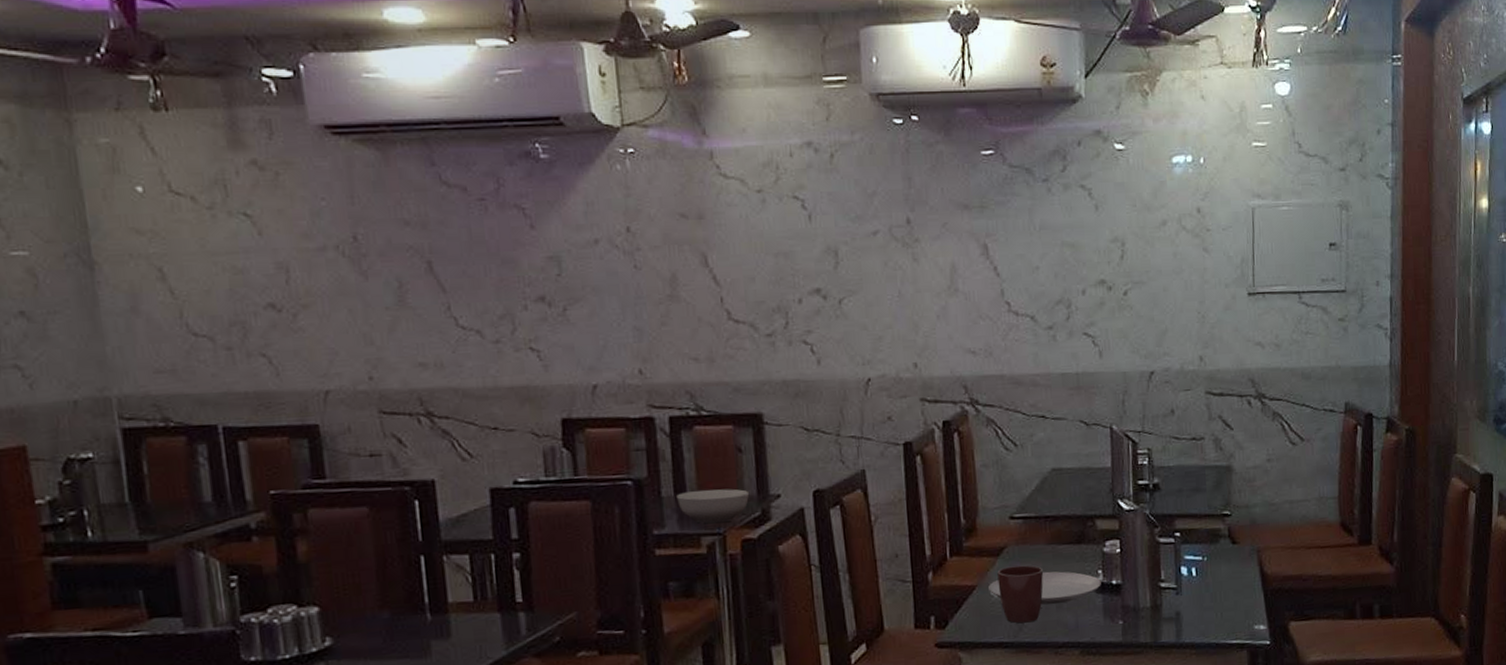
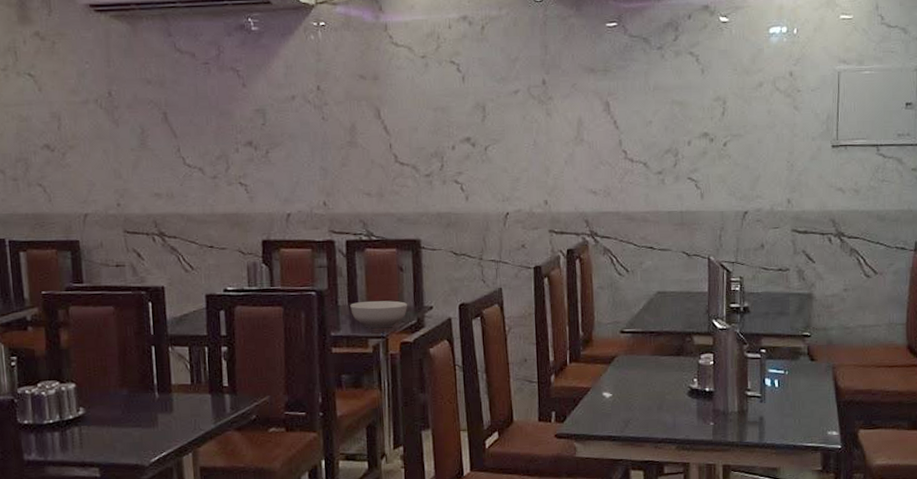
plate: present [989,571,1101,605] -> none [601,378,696,406]
cup: present [997,565,1044,624] -> none [608,372,648,421]

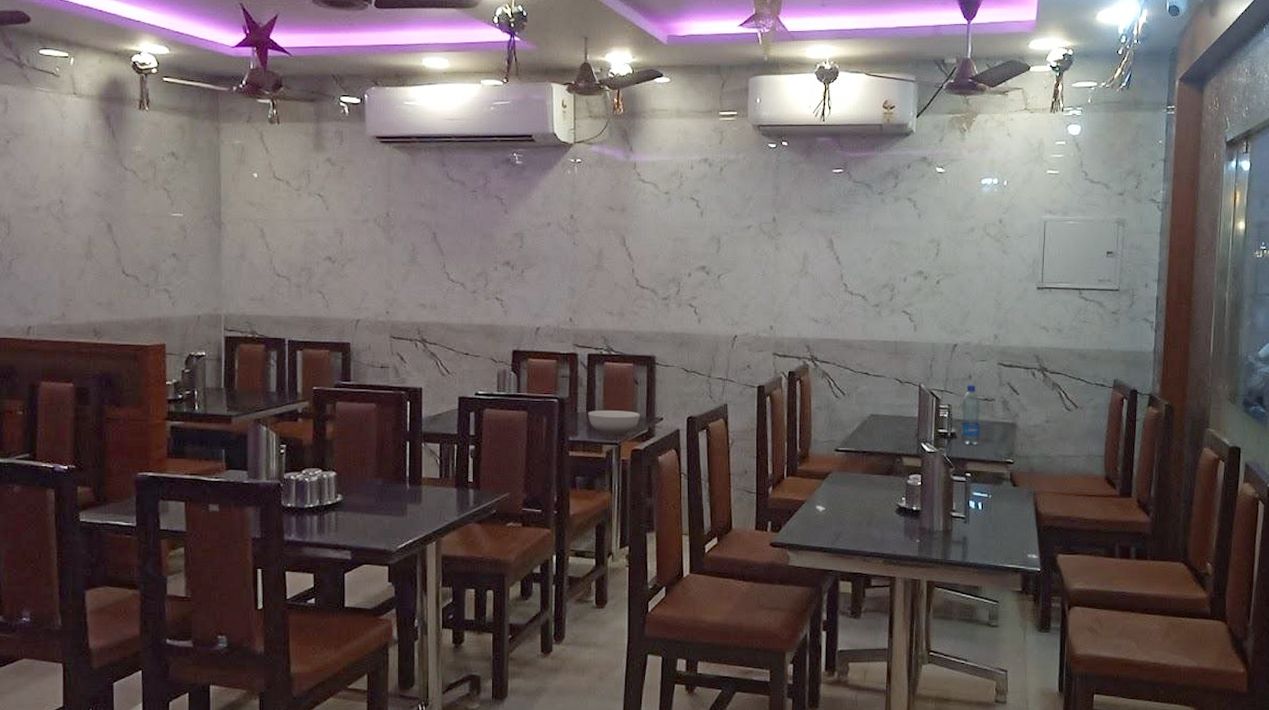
bottle: none [754,255,775,320] -> present [961,385,980,445]

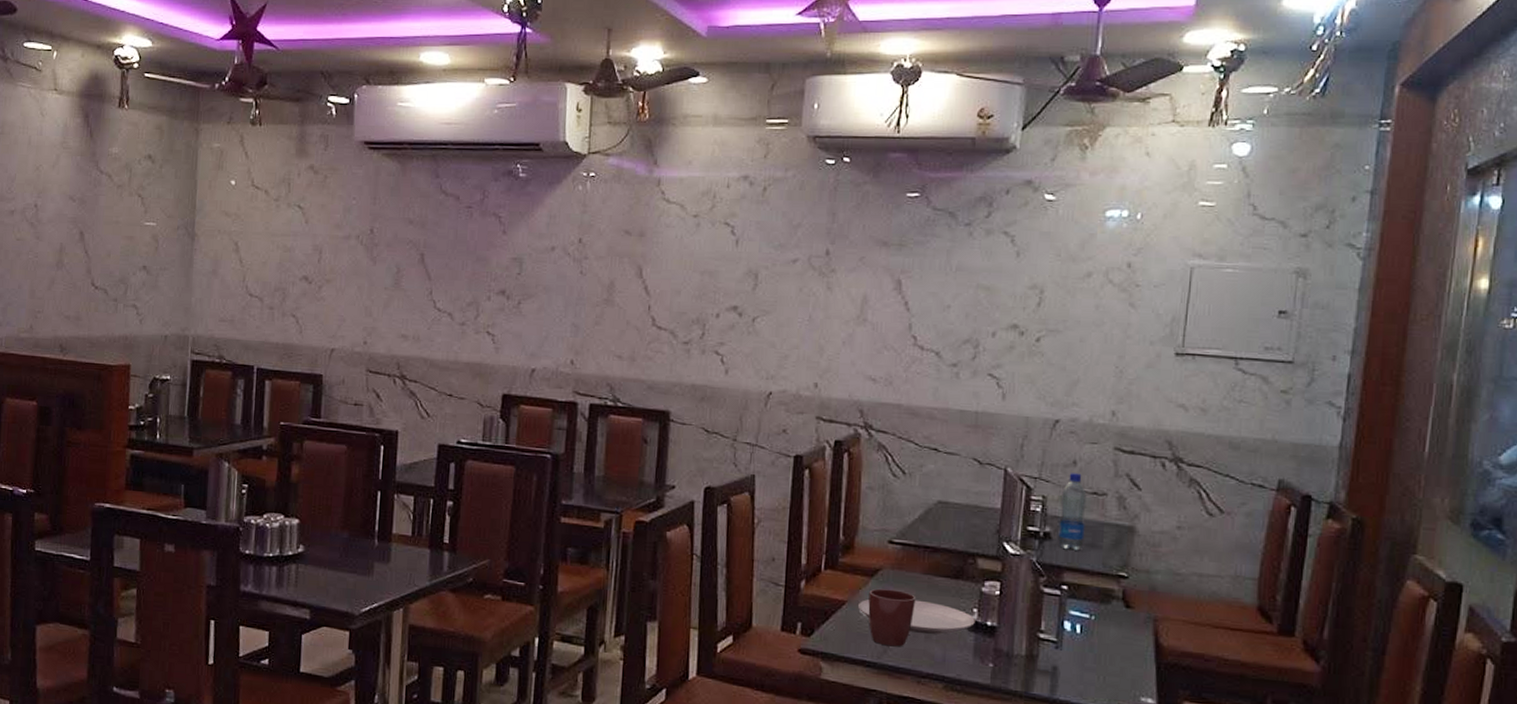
bowl: present [587,411,641,436] -> none [585,471,649,503]
plate: none [815,495,904,521] -> present [858,599,975,635]
cup: none [822,488,859,534] -> present [868,588,917,647]

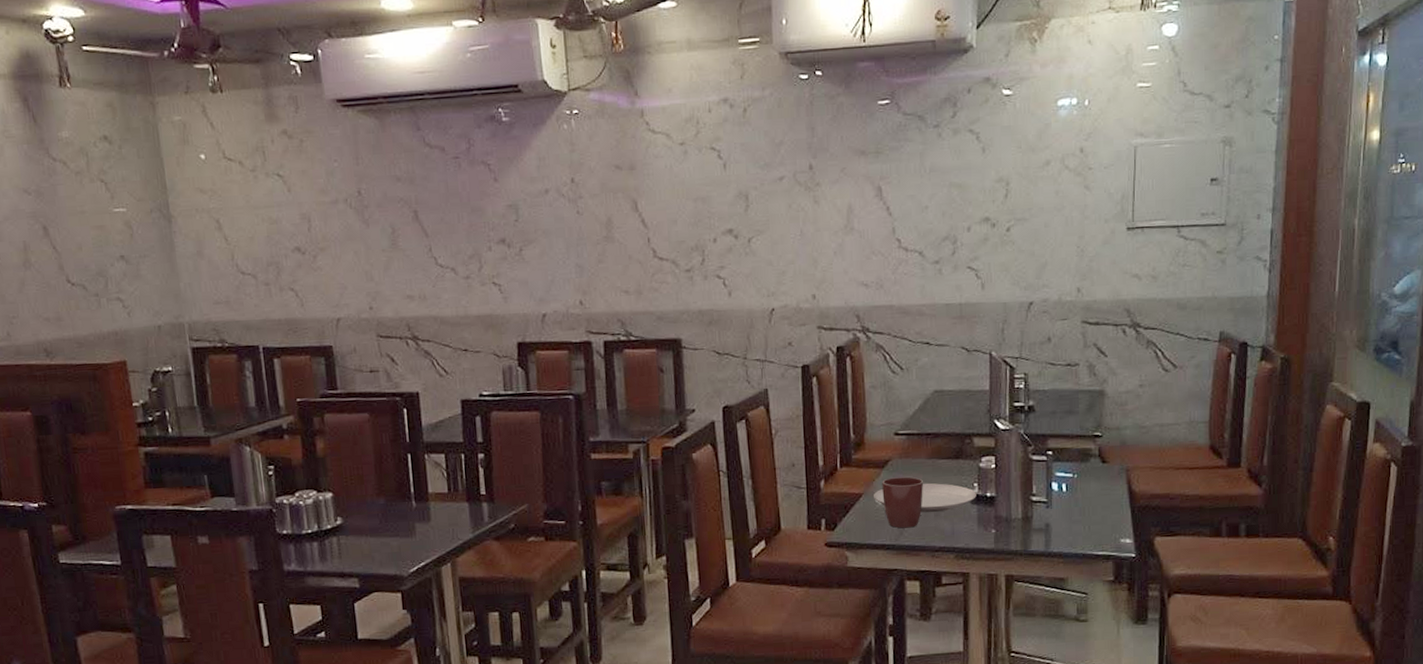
bottle: present [1058,473,1087,551] -> none [1040,349,1063,419]

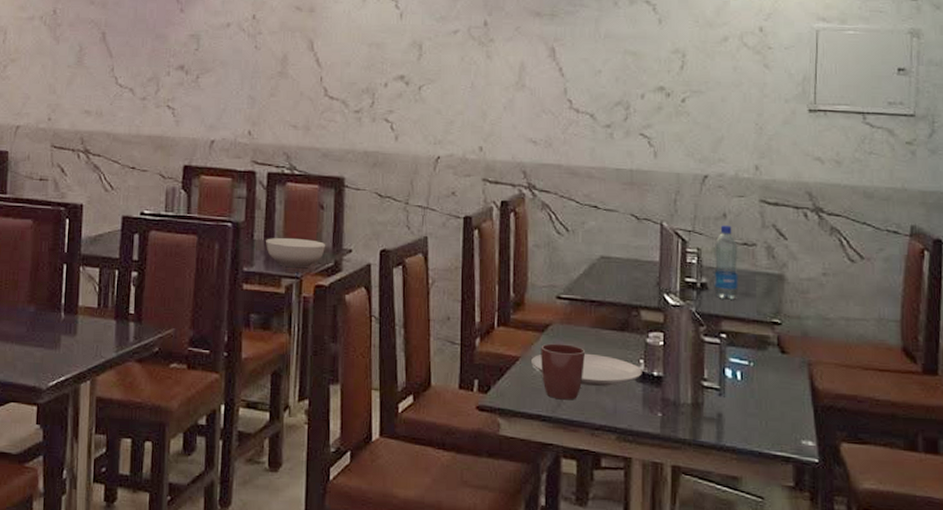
bowl: none [608,403,669,433] -> present [265,238,326,268]
bottle: none [1040,349,1063,419] -> present [714,225,738,300]

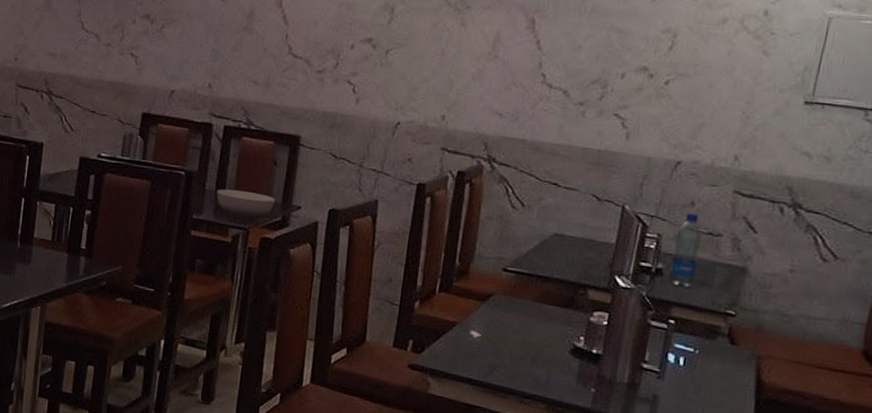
plate: present [531,353,642,386] -> none [468,322,581,360]
cup: present [541,343,586,400] -> none [477,312,526,368]

